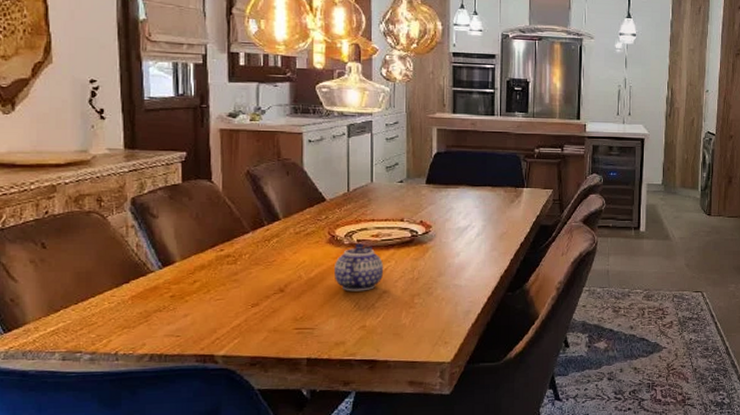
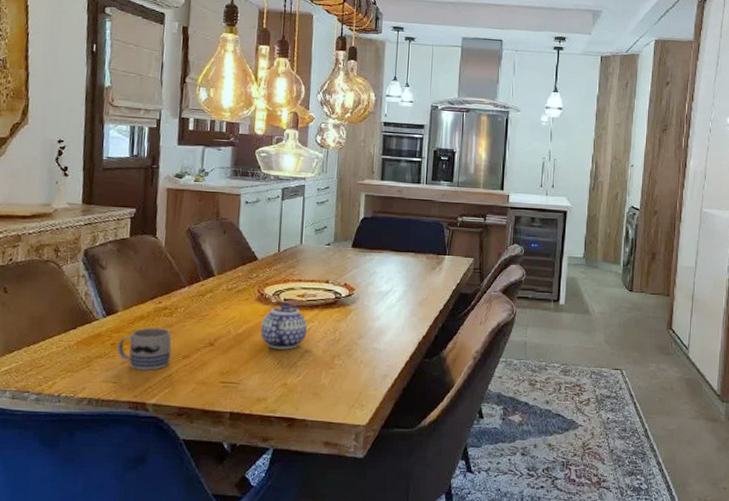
mug: none [177,277,238,322] -> present [117,327,172,371]

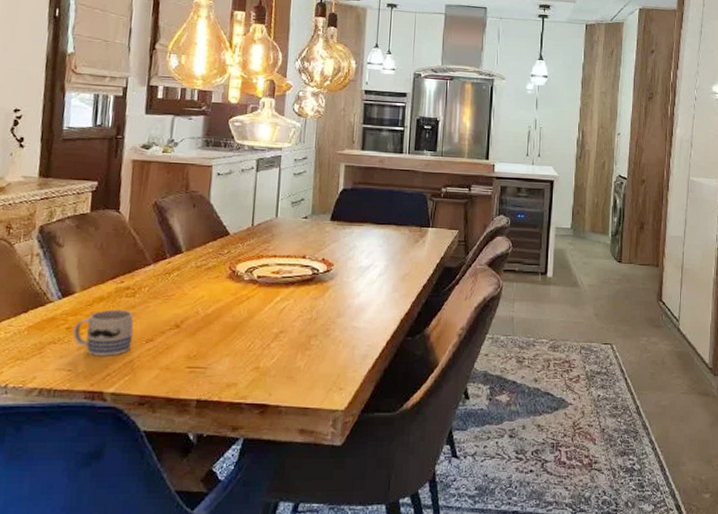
teapot: present [261,302,308,350] -> none [232,280,283,330]

